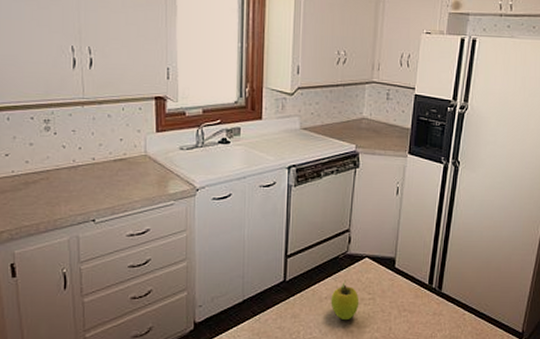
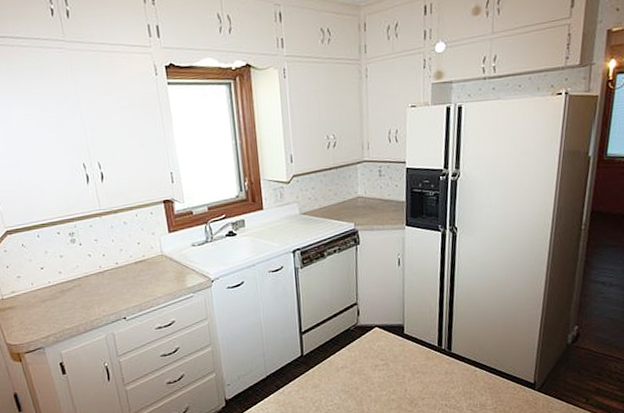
fruit: present [330,279,360,321] -> none [346,348,374,387]

